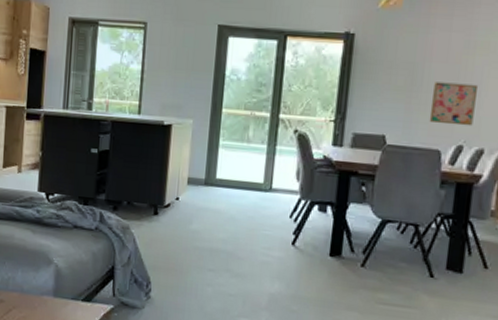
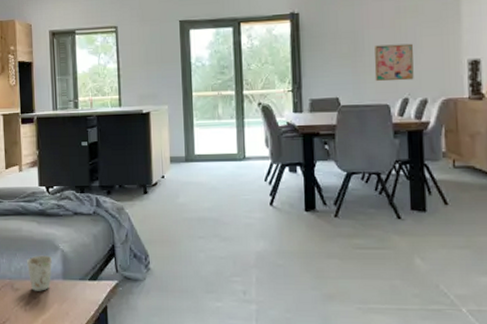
mug: none [15,267,44,307] -> present [27,255,52,291]

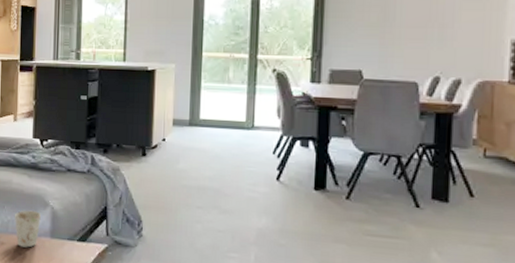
wall art: present [374,43,414,82] -> none [404,16,451,58]

